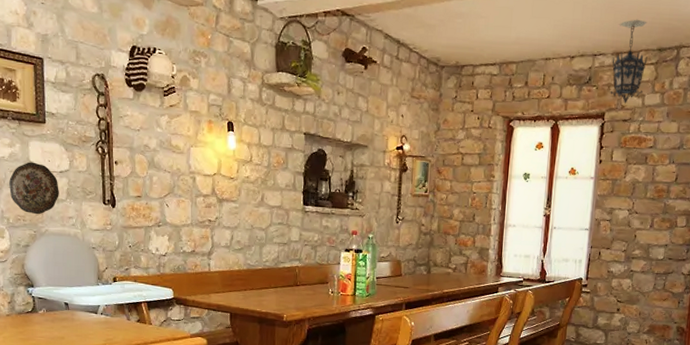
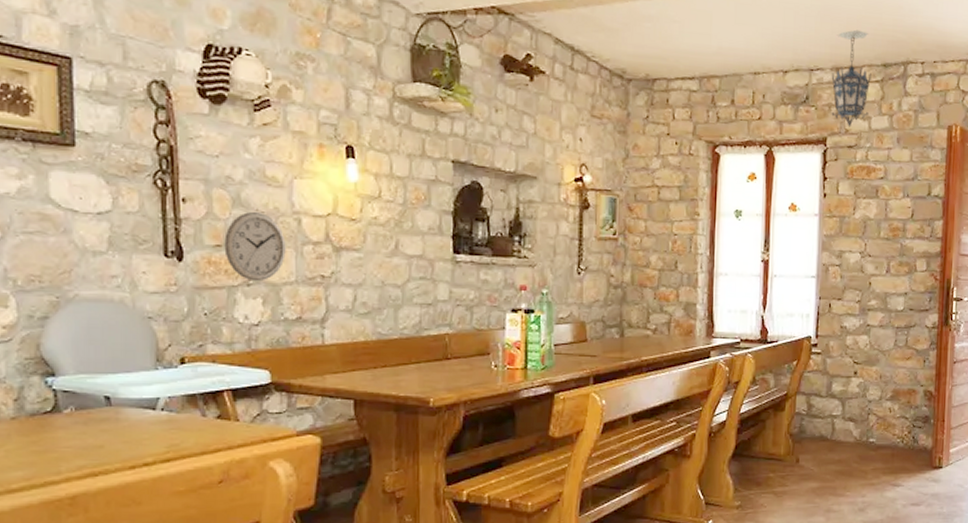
decorative plate: present [9,162,59,215] -> none [17,199,96,274]
wall clock: none [143,171,185,224] -> present [224,211,286,282]

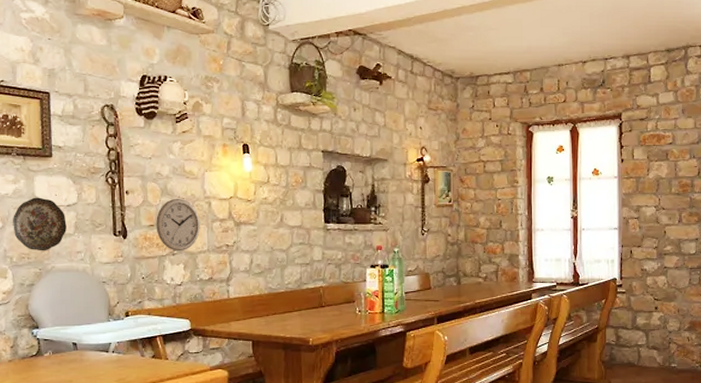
decorative plate: none [17,199,96,274] -> present [13,197,67,251]
hanging lantern: present [831,29,871,127] -> none [623,23,657,103]

